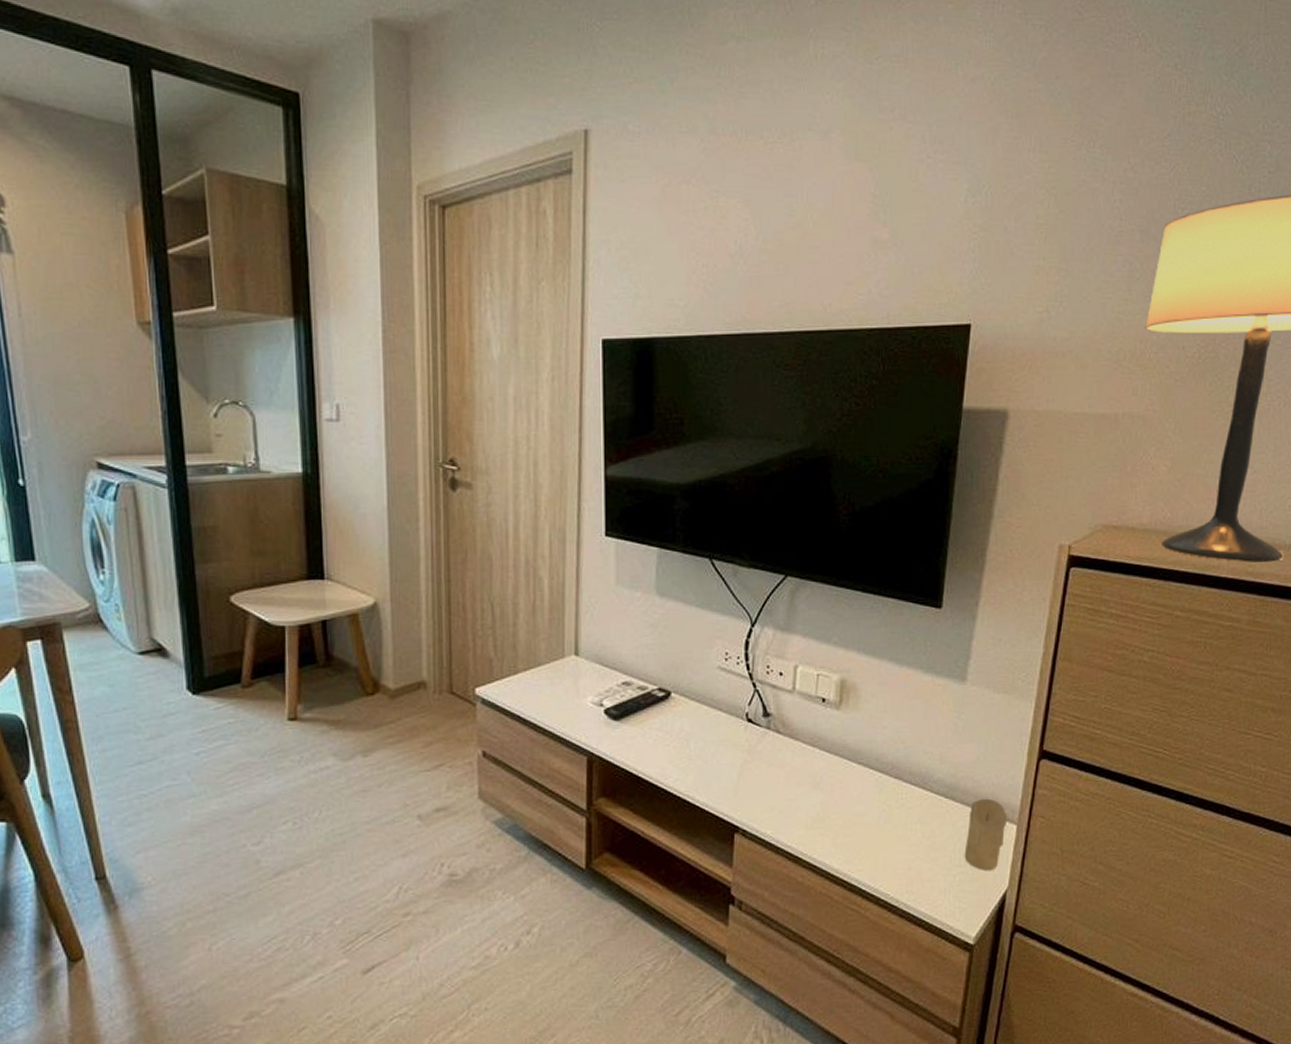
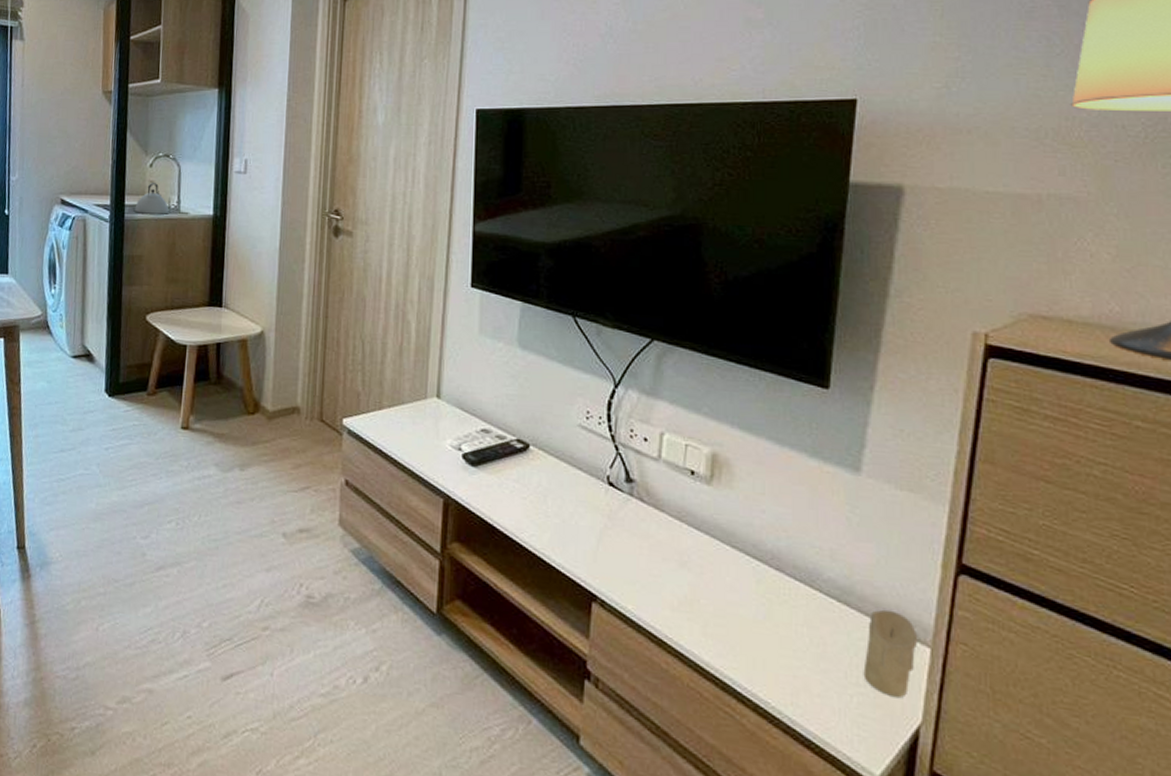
kettle: none [200,437,246,475] -> present [134,183,169,214]

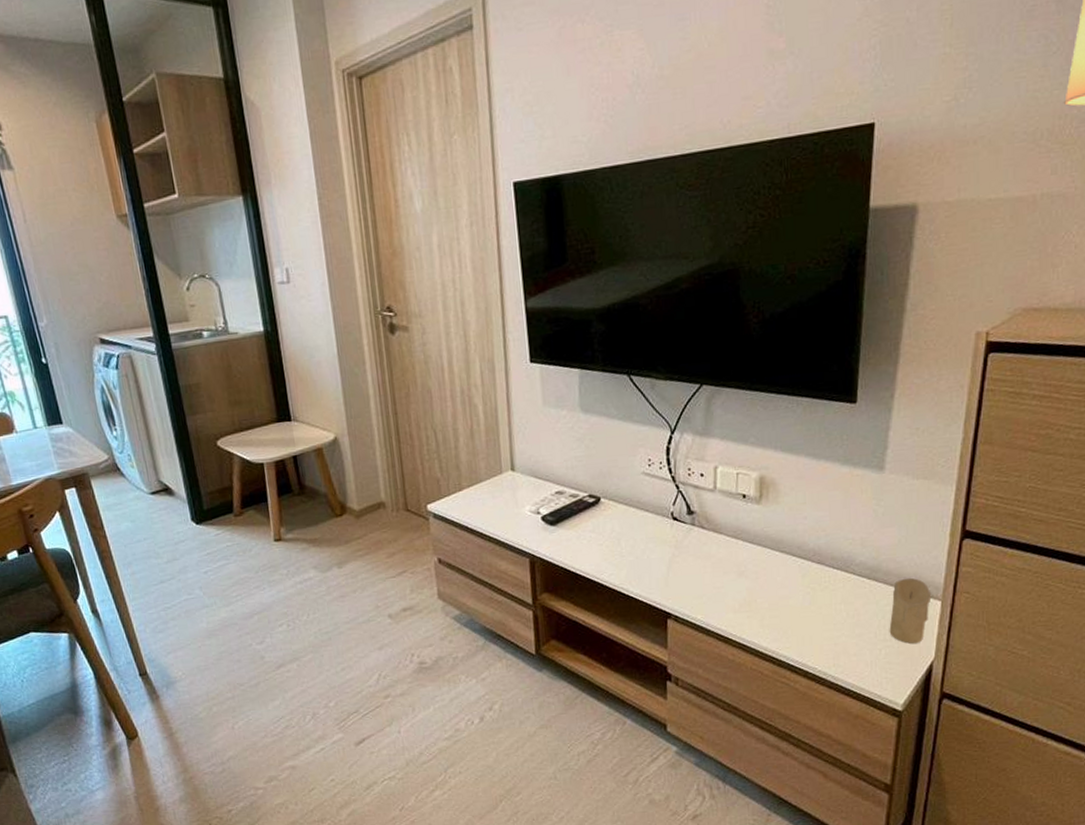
kettle: present [134,183,169,214] -> none [180,306,218,341]

